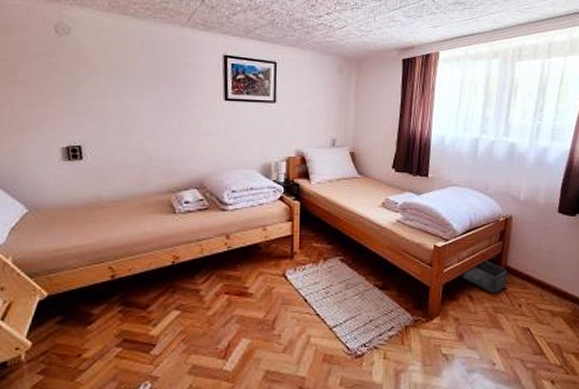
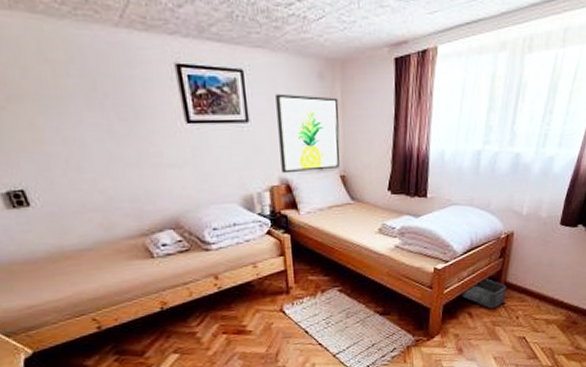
wall art: none [299,81,353,147] -> present [275,93,340,174]

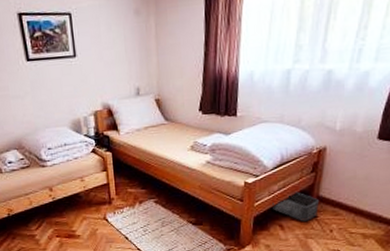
wall art: present [275,93,340,174] -> none [98,30,155,100]

